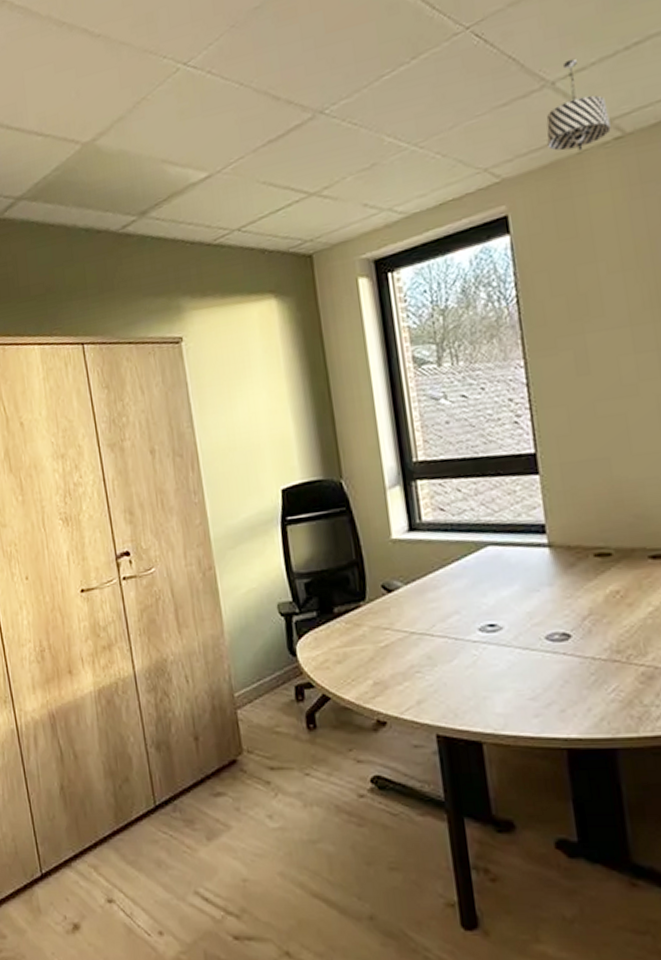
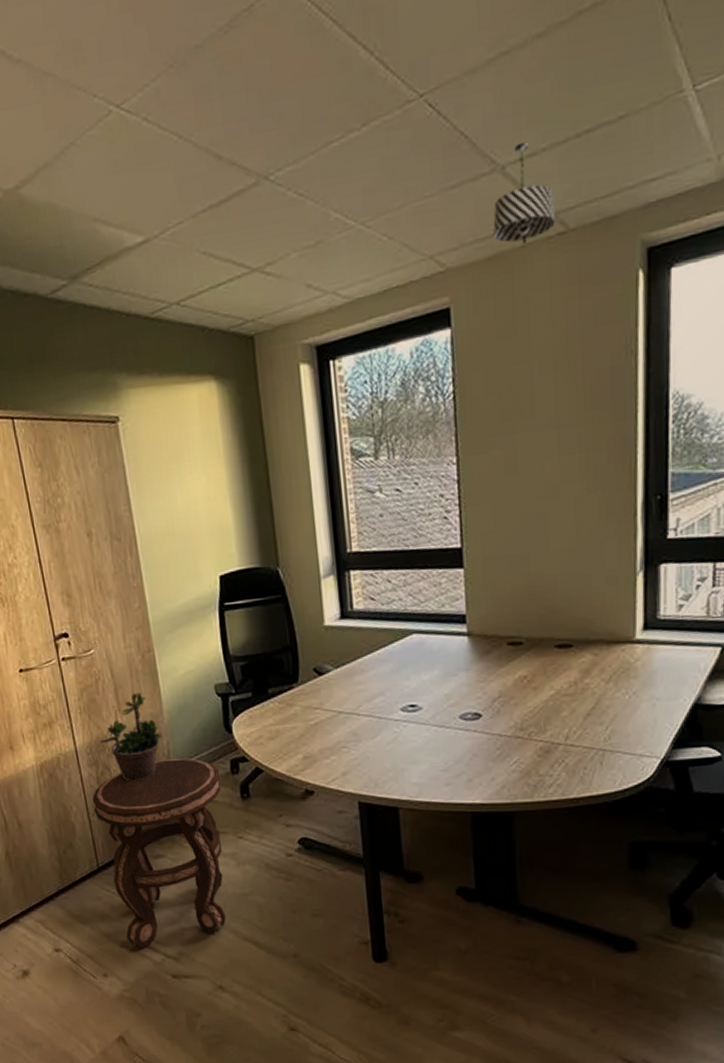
side table: none [150,683,293,903] -> present [92,757,226,949]
potted plant: none [158,612,224,709] -> present [99,692,163,782]

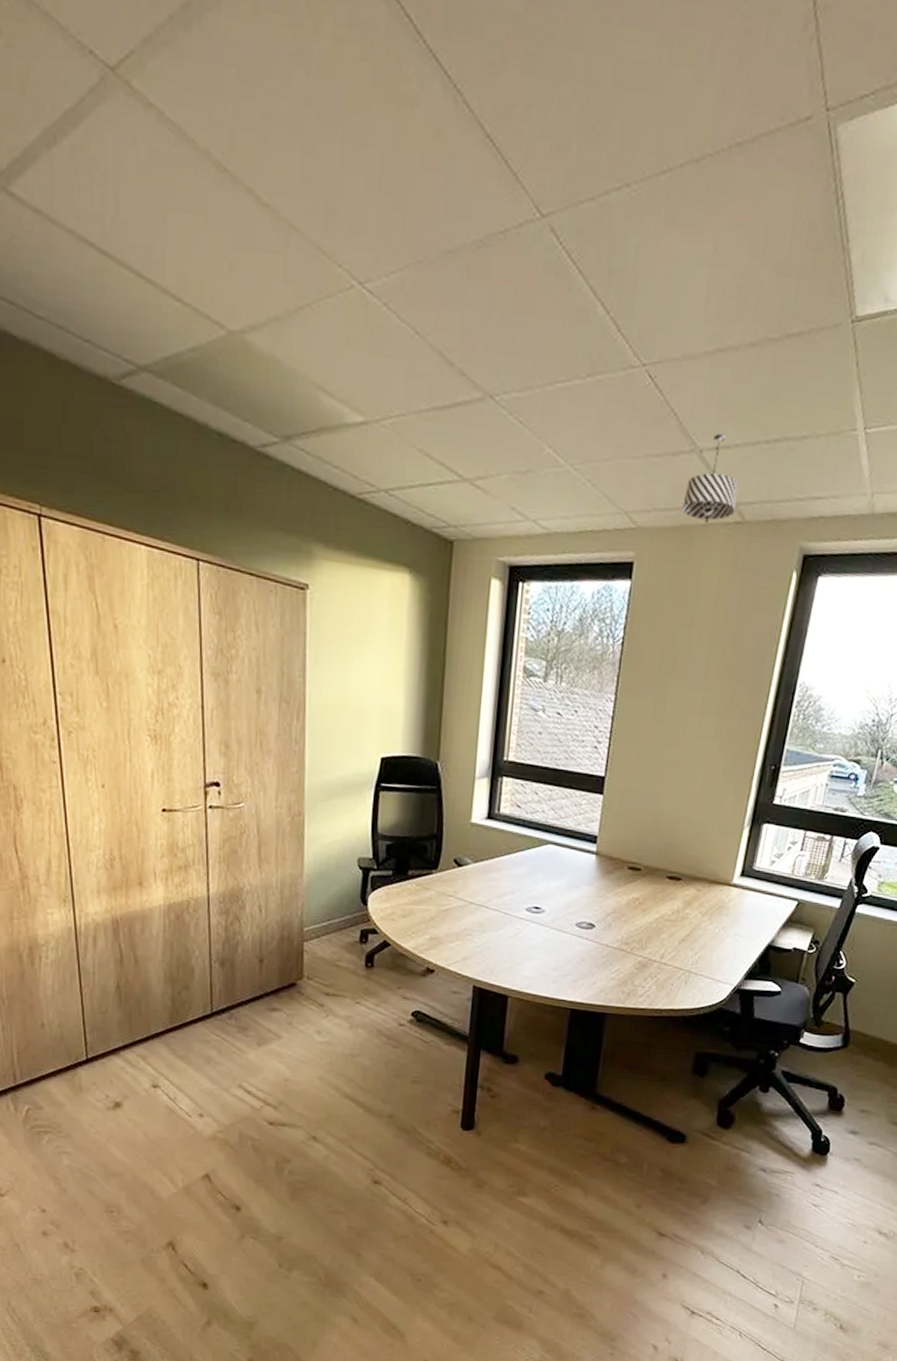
side table: present [92,757,226,949] -> none [216,919,349,1094]
potted plant: present [99,692,163,782] -> none [234,852,299,936]

